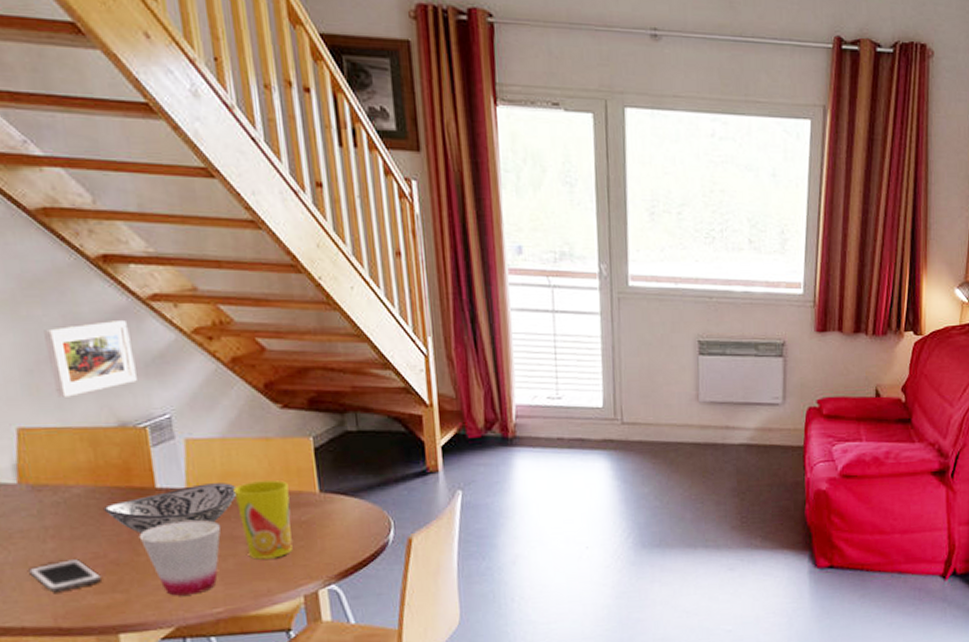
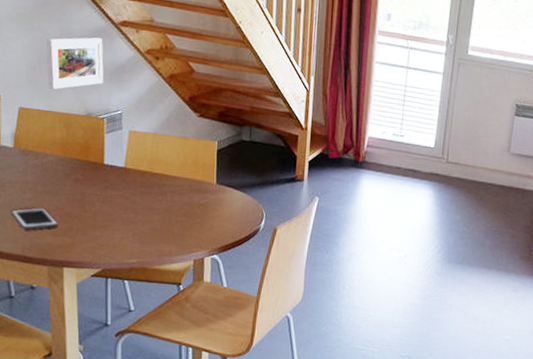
decorative bowl: present [103,483,237,533] -> none [67,165,159,196]
cup: present [140,519,221,596] -> none [88,191,144,247]
cup: present [233,480,293,560] -> none [156,169,195,229]

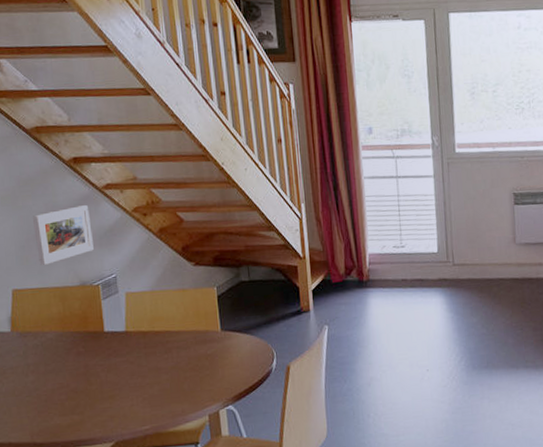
cell phone: present [11,208,58,231] -> none [16,389,64,416]

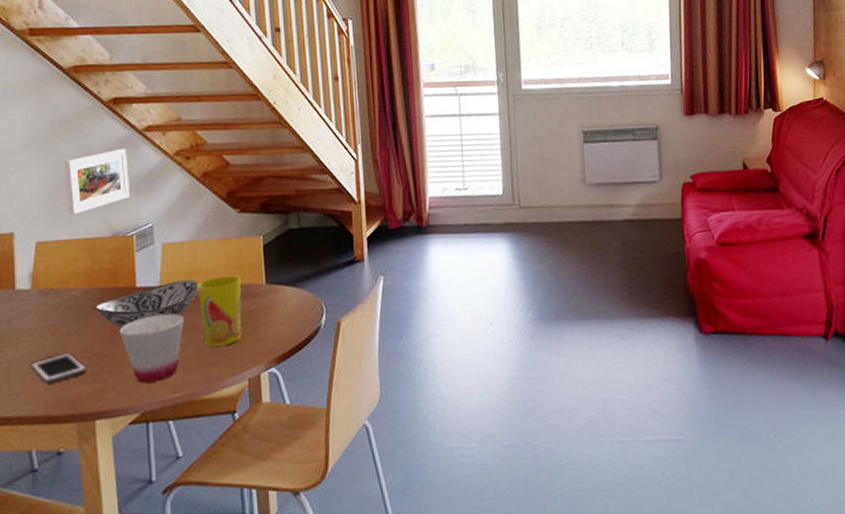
cell phone: none [16,389,64,416] -> present [31,353,86,384]
decorative bowl: none [68,326,161,368] -> present [94,279,200,328]
cup: none [92,355,150,417] -> present [120,313,185,384]
cup: none [159,322,201,386] -> present [197,275,242,347]

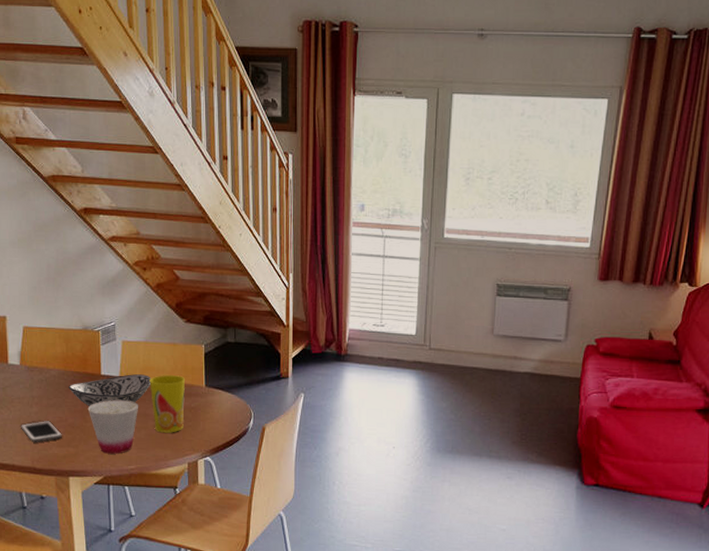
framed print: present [65,149,129,215] -> none [45,254,97,307]

